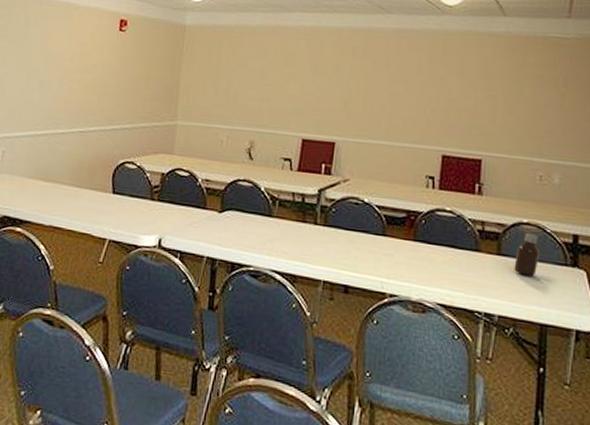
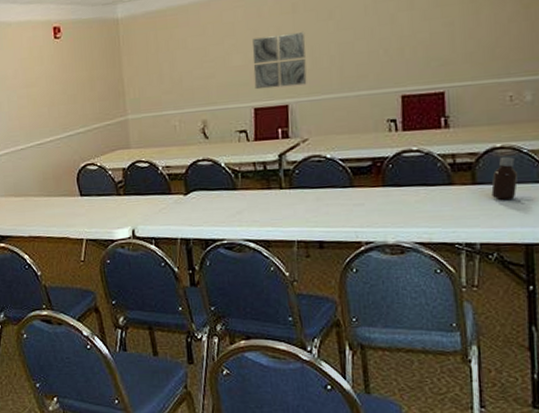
wall art: none [306,72,361,126] -> present [252,31,307,90]

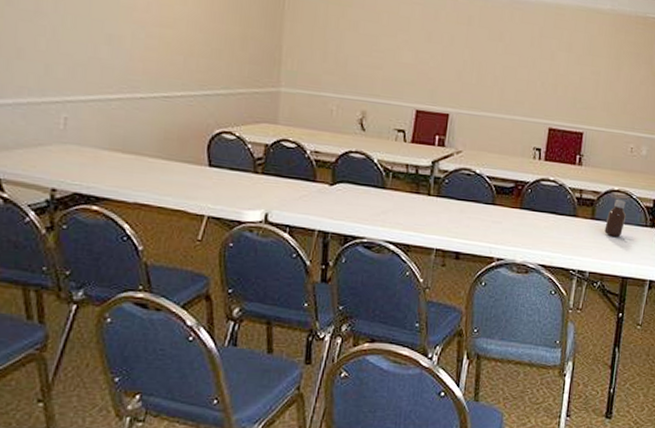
wall art: present [252,31,307,90] -> none [420,40,476,98]

